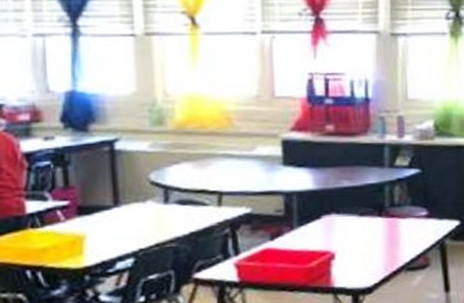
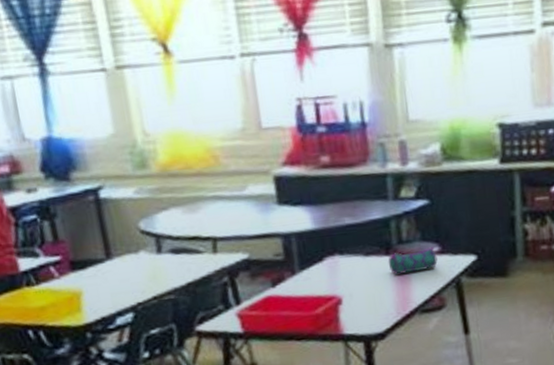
pencil case: none [380,211,425,235] -> present [388,247,438,275]

